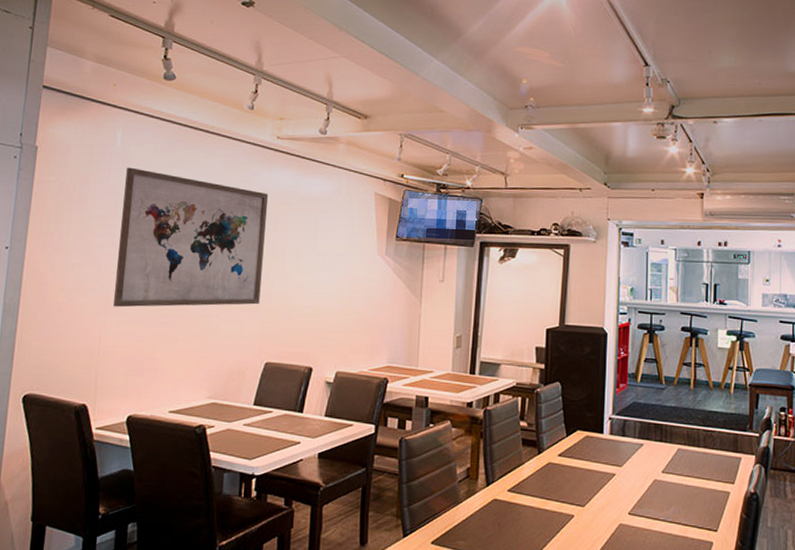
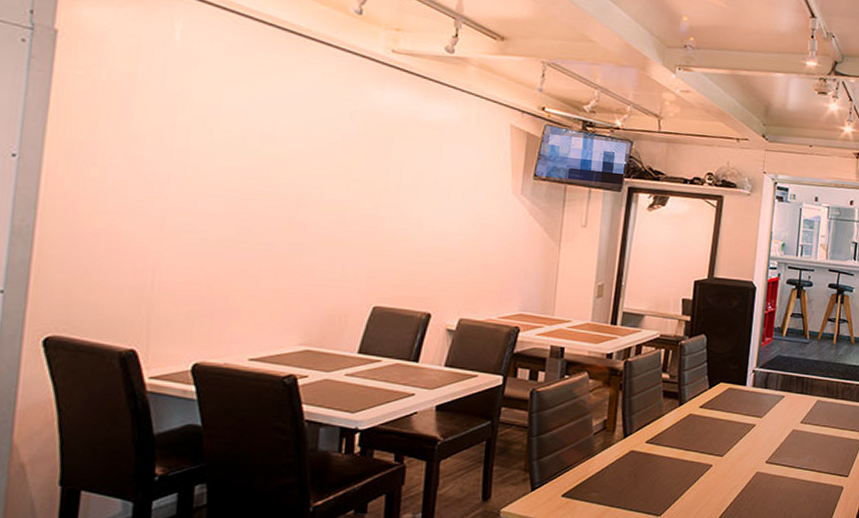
wall art: present [112,167,268,308] -> none [171,68,379,242]

